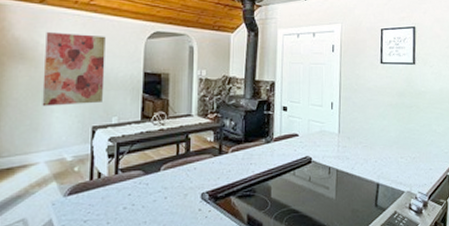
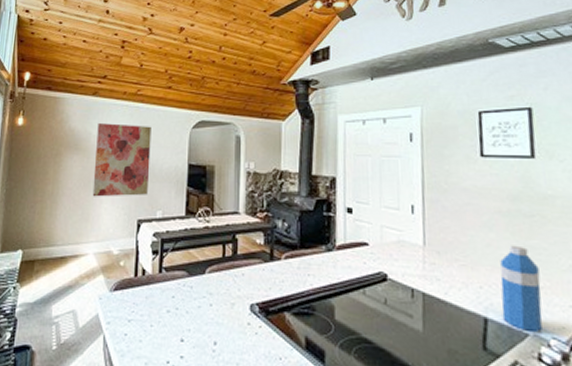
water bottle: none [388,129,414,190] -> present [500,245,543,332]

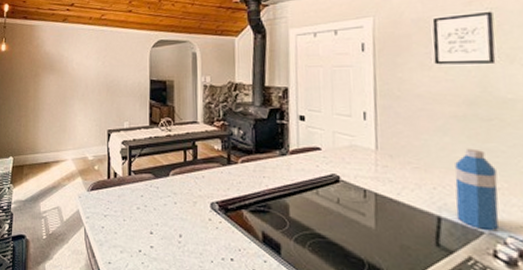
wall art: present [92,123,151,197] -> none [68,46,116,111]

